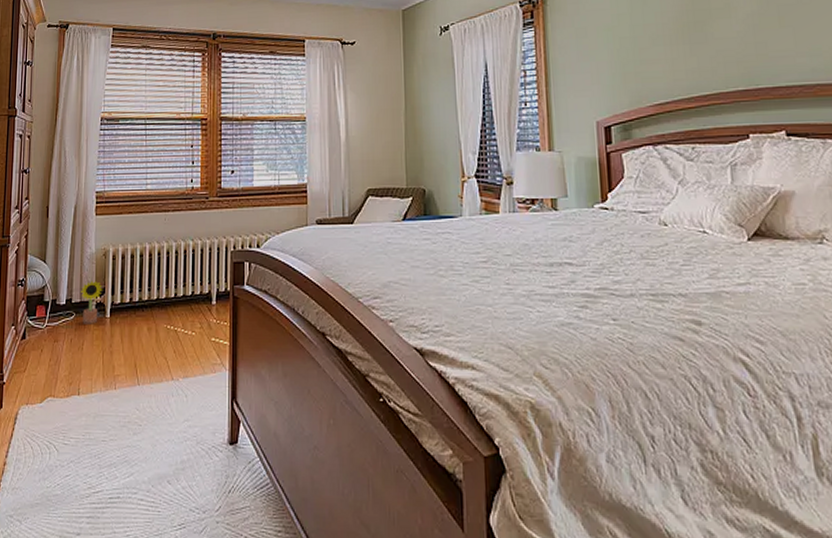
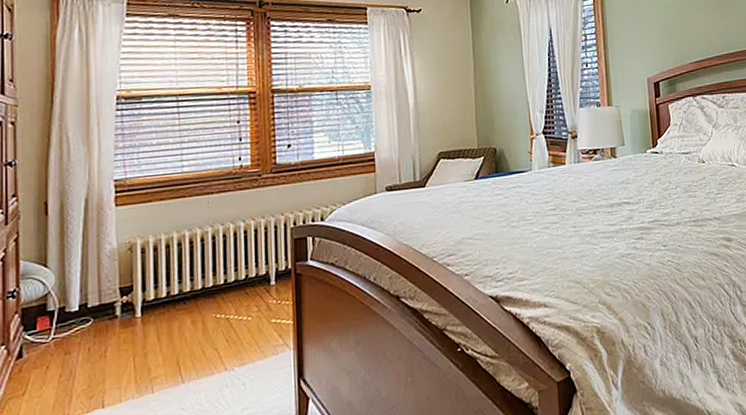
decorative plant: present [80,281,103,324] -> none [98,279,130,329]

